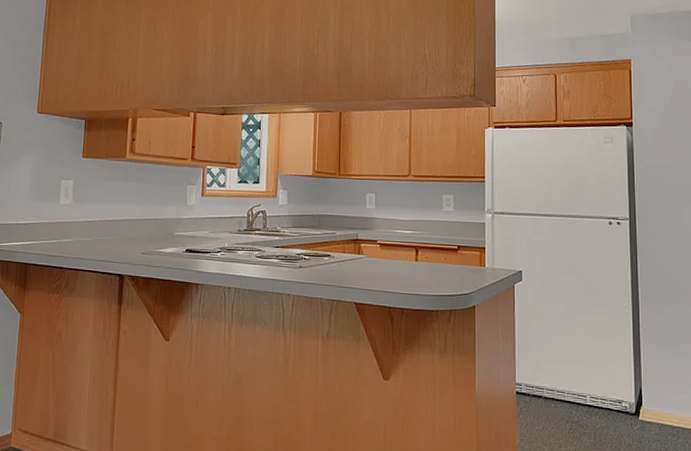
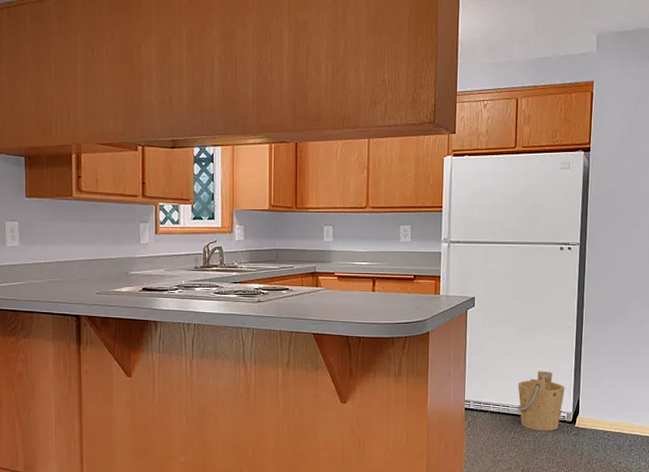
bucket: none [573,353,625,423] -> present [518,371,565,431]

